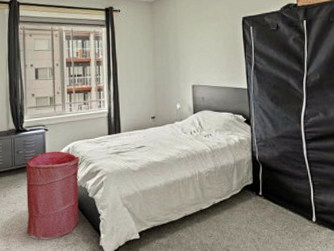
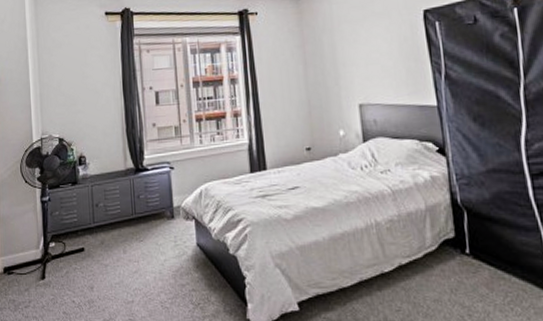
laundry hamper: present [26,151,80,240] -> none [149,194,218,310]

